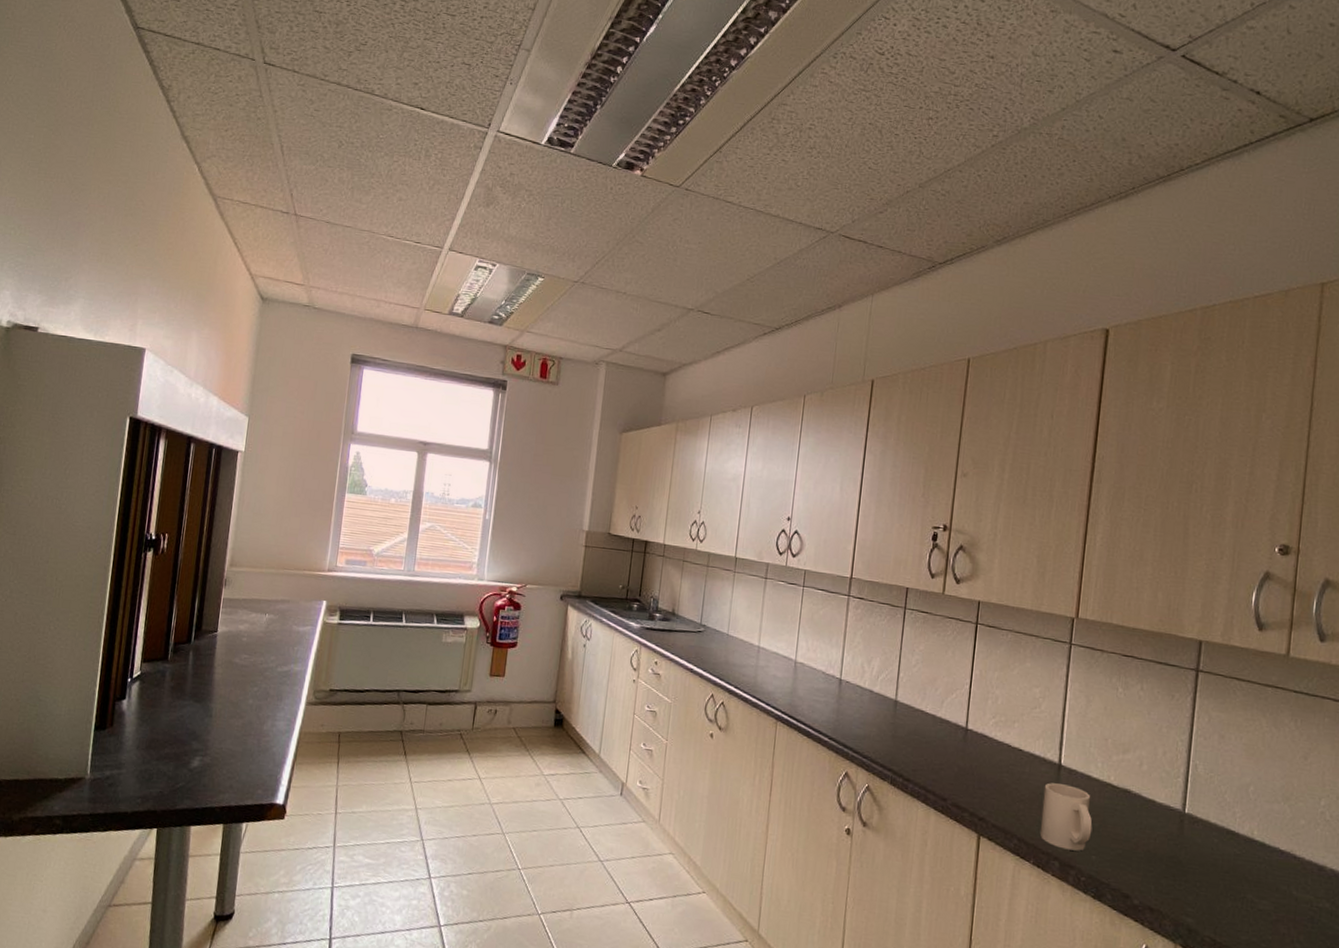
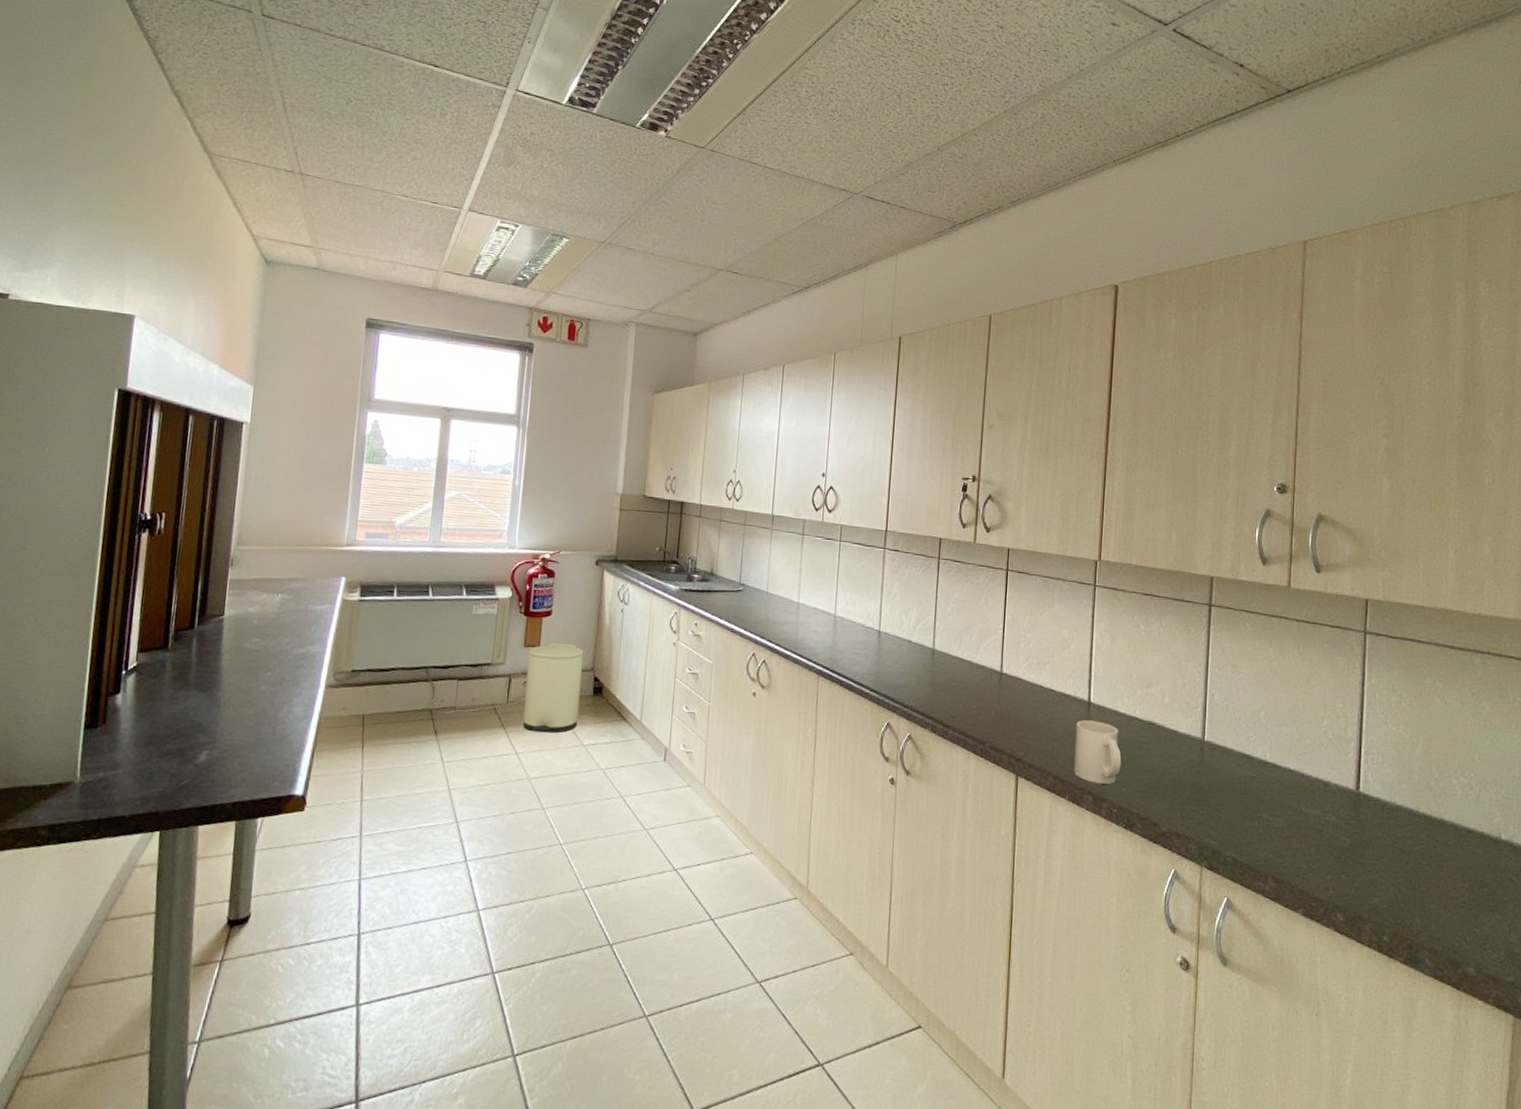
pedal bin: none [486,674,547,762] -> present [522,643,584,733]

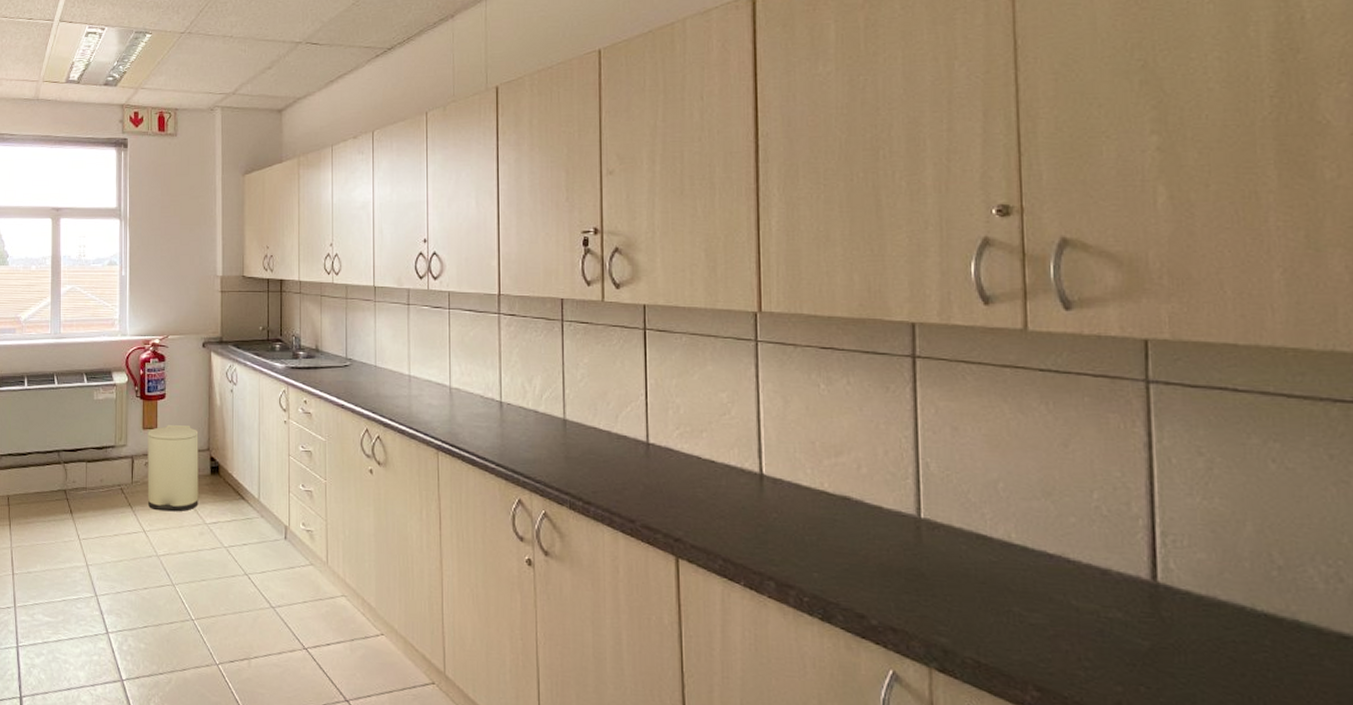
mug: present [1073,720,1122,784] -> none [746,495,810,569]

